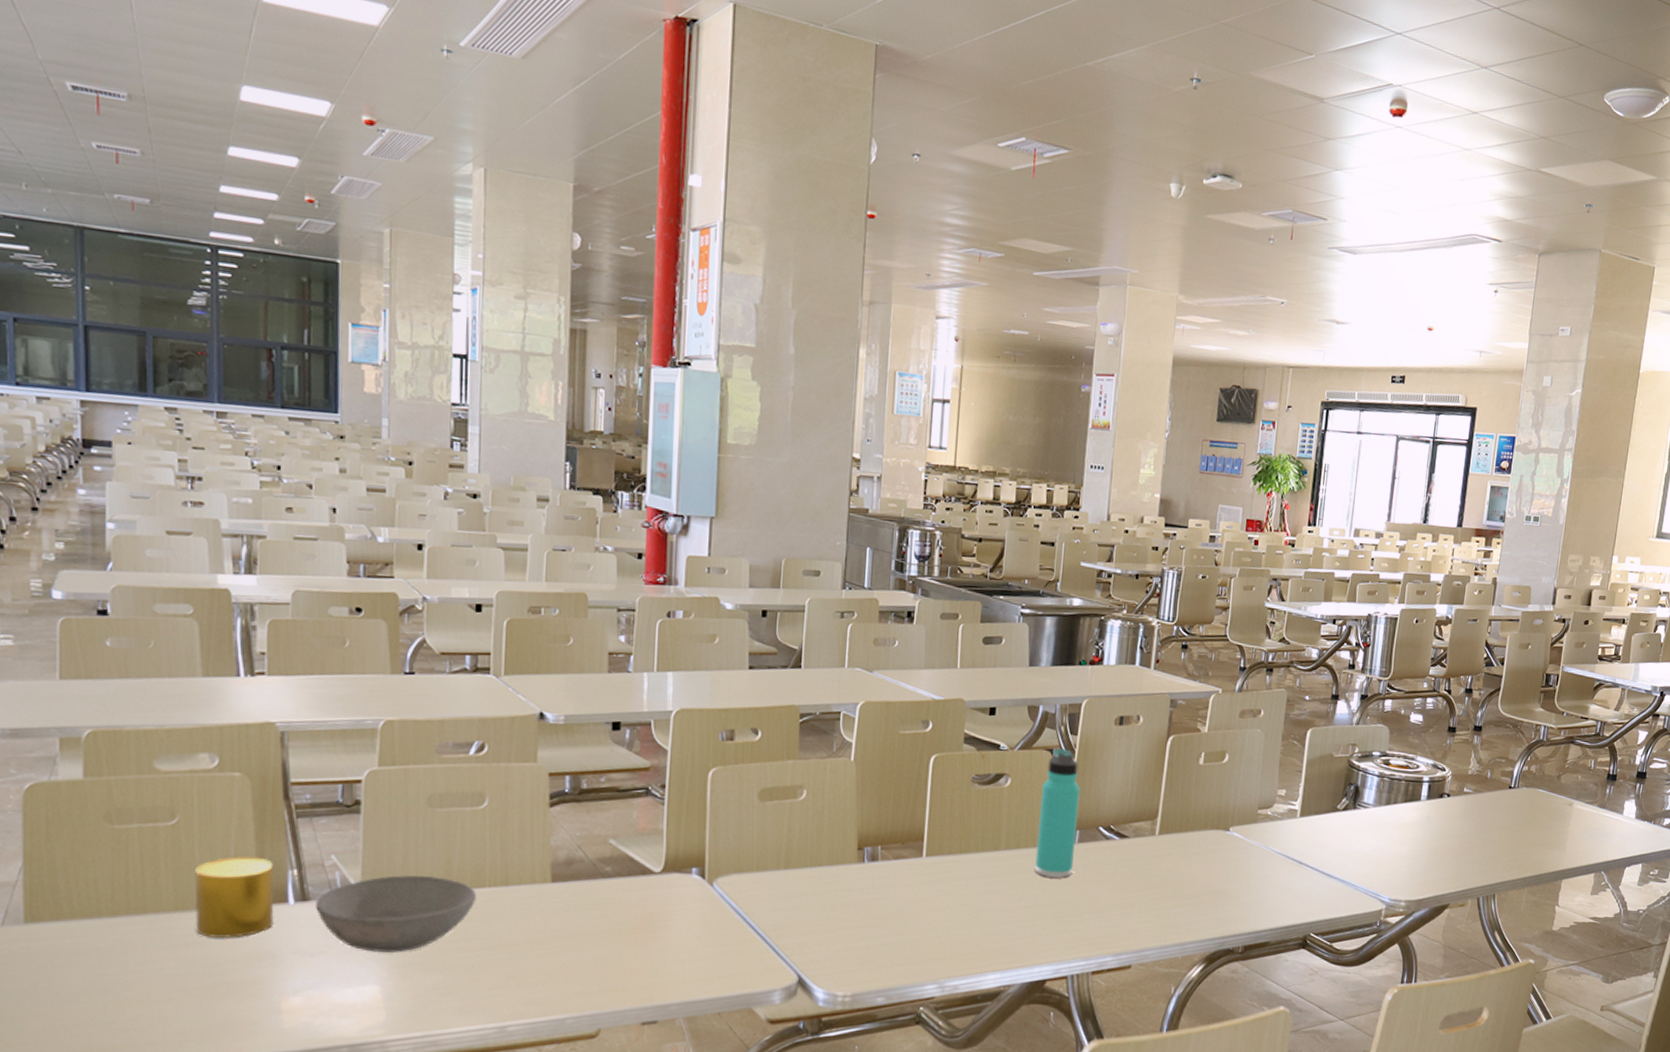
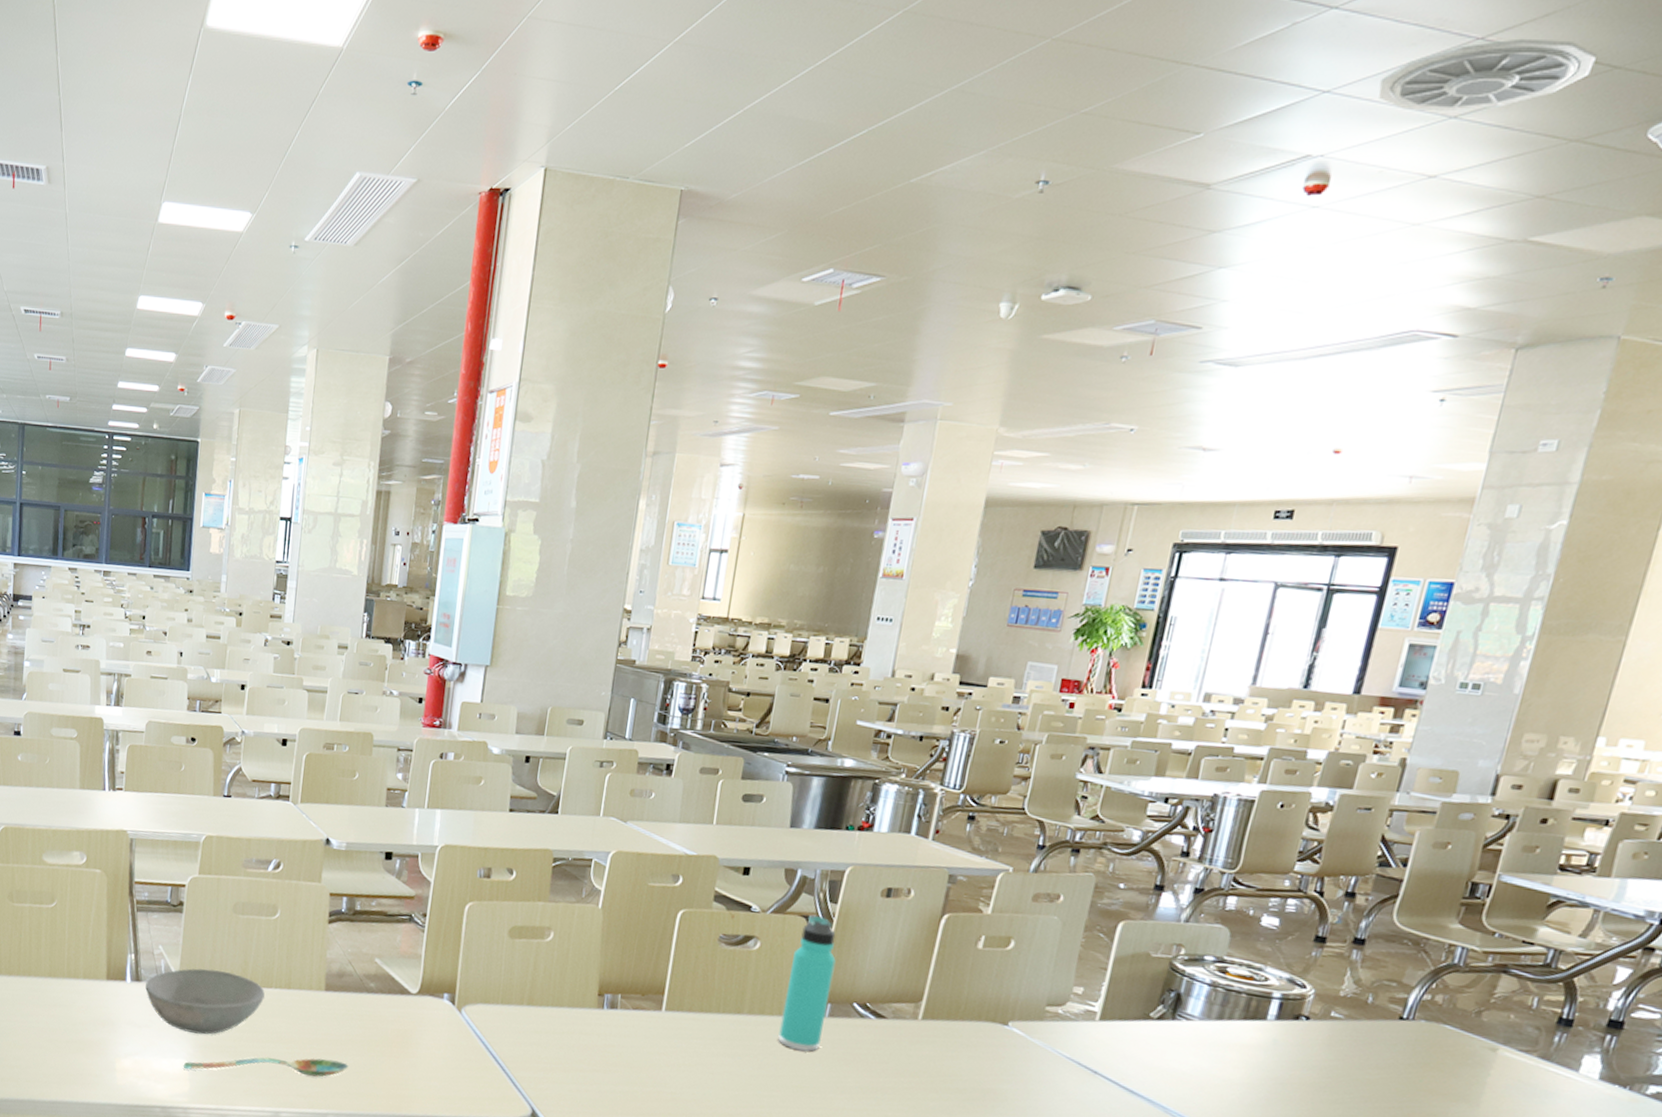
cup: present [194,856,275,938] -> none [62,938,118,1005]
spoon: none [375,958,587,995] -> present [183,1057,349,1077]
ceiling vent: none [1434,11,1569,64] -> present [1378,38,1597,112]

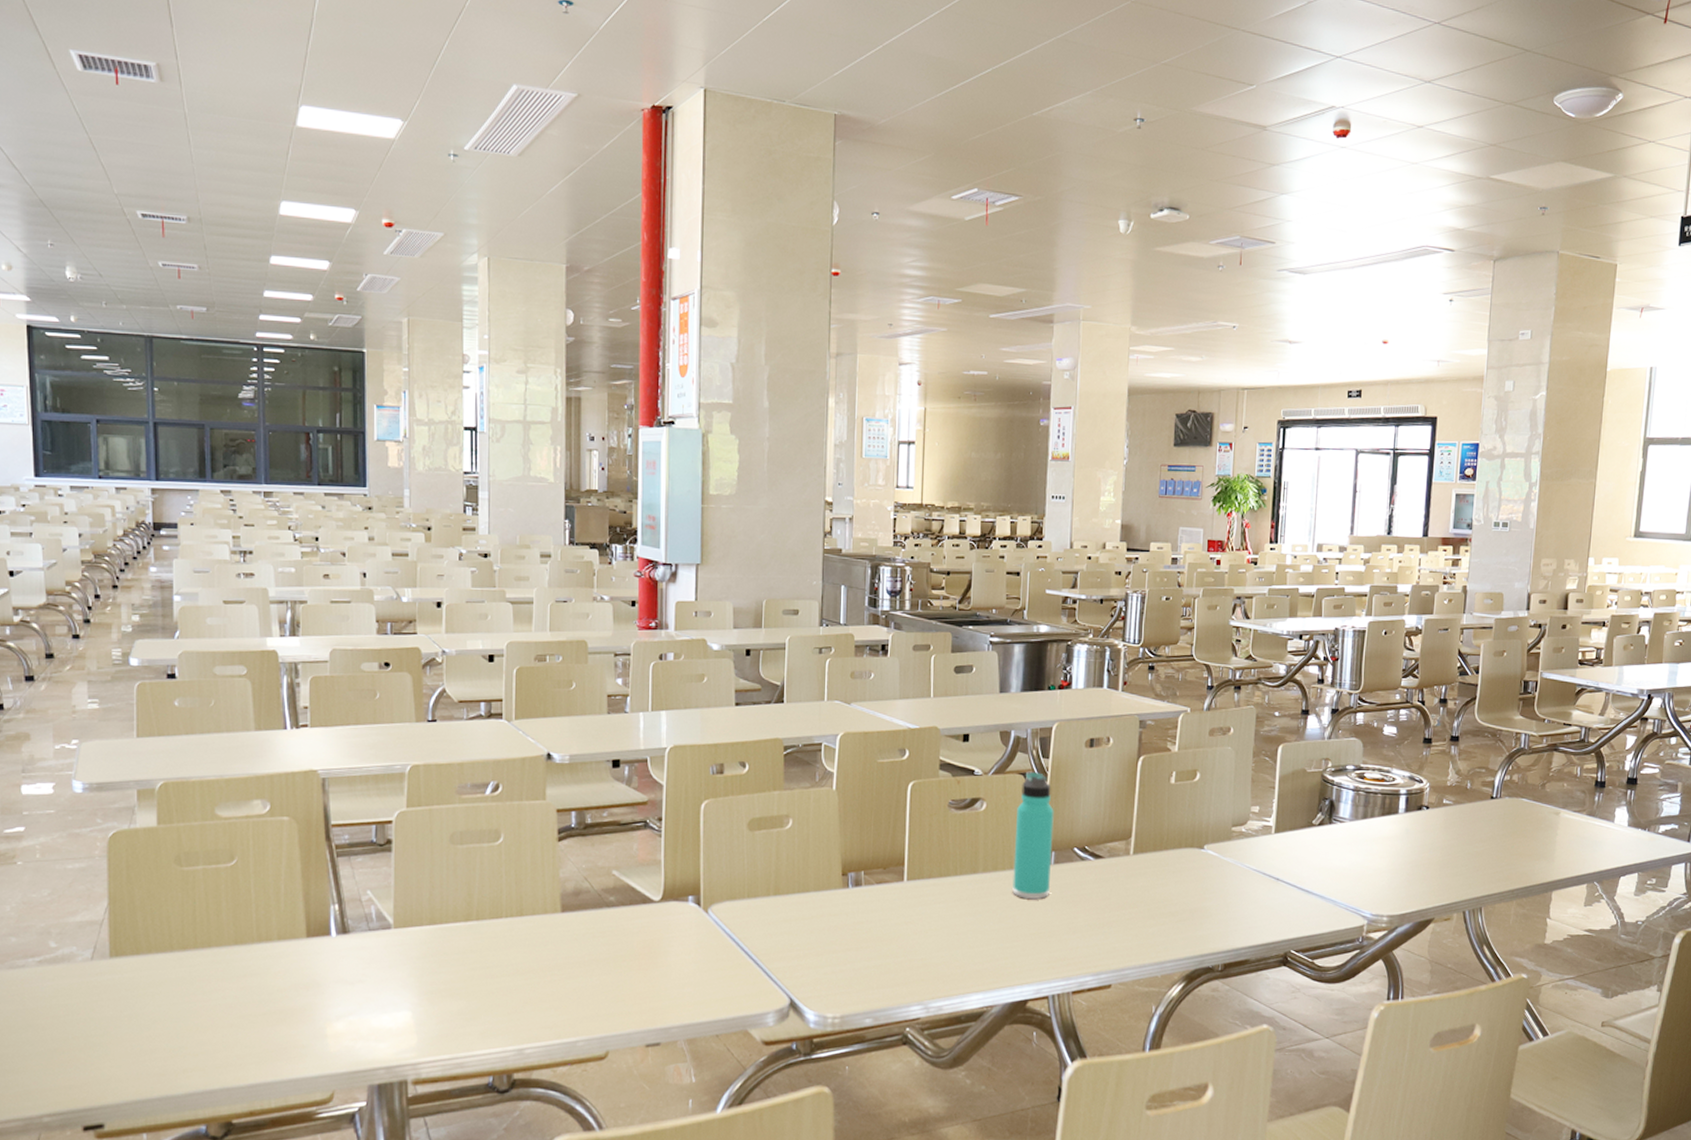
bowl: present [145,968,265,1035] -> none [355,908,496,980]
spoon: present [183,1057,349,1077] -> none [407,984,595,1020]
ceiling vent: present [1378,38,1597,112] -> none [1375,24,1514,78]

